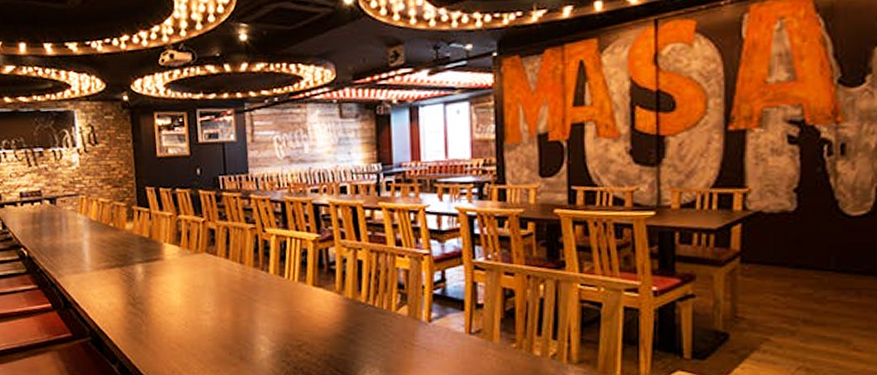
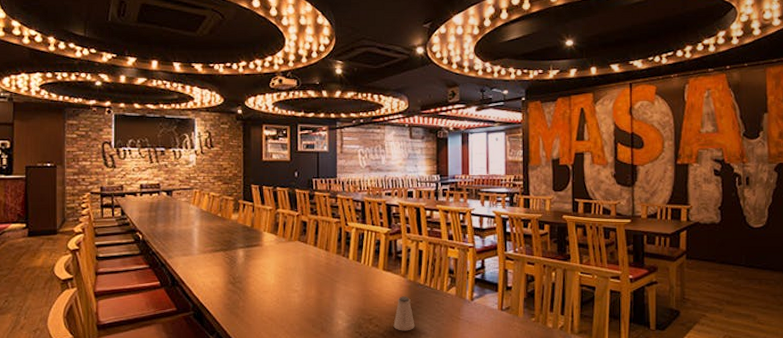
saltshaker: none [329,317,356,360] -> present [393,296,415,331]

